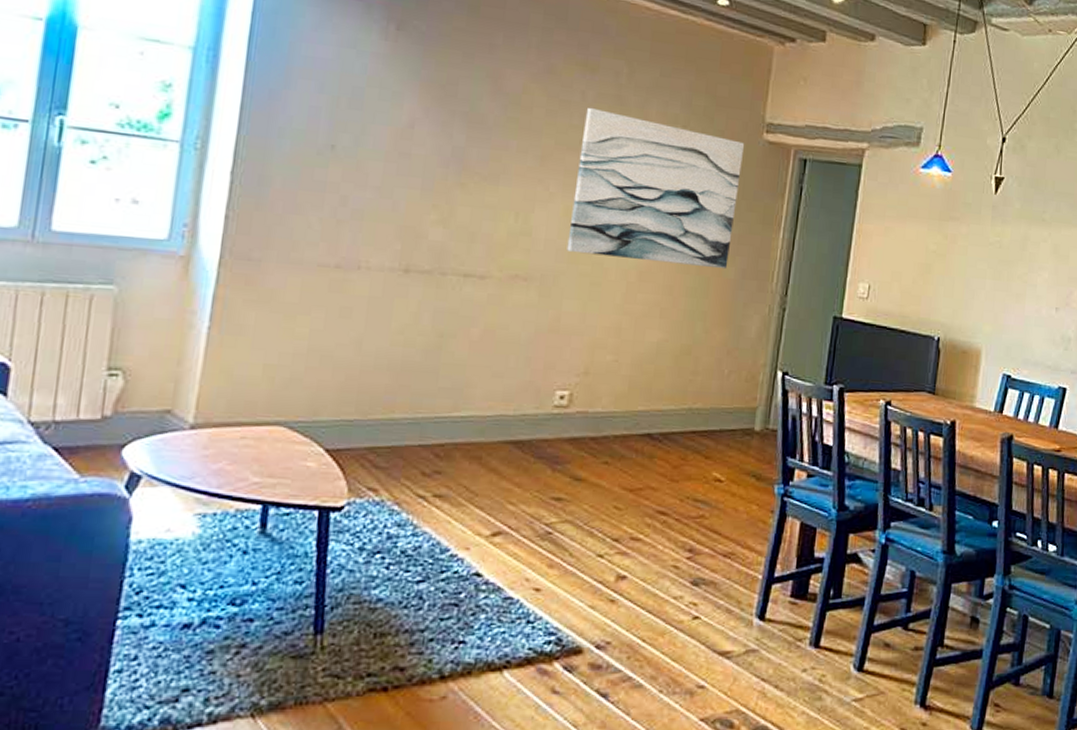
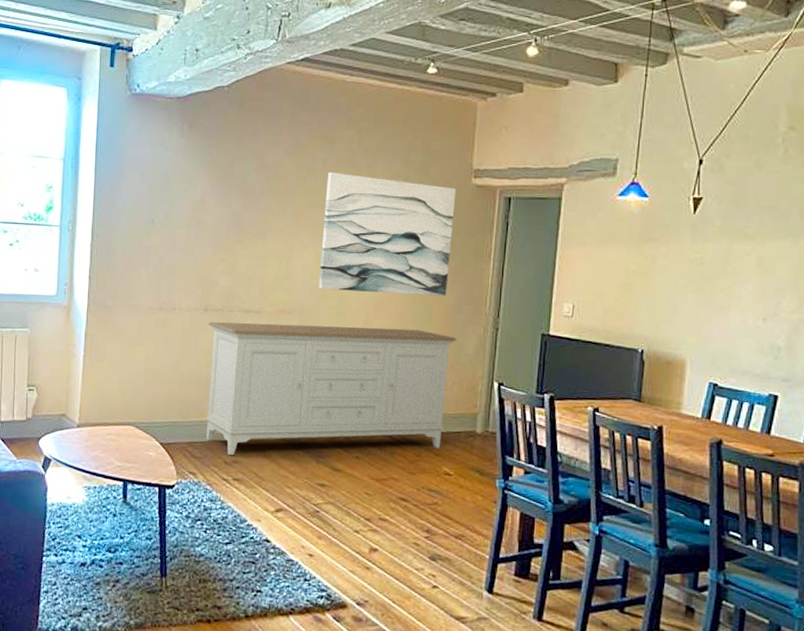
sideboard: none [396,287,737,465] -> present [206,322,457,456]

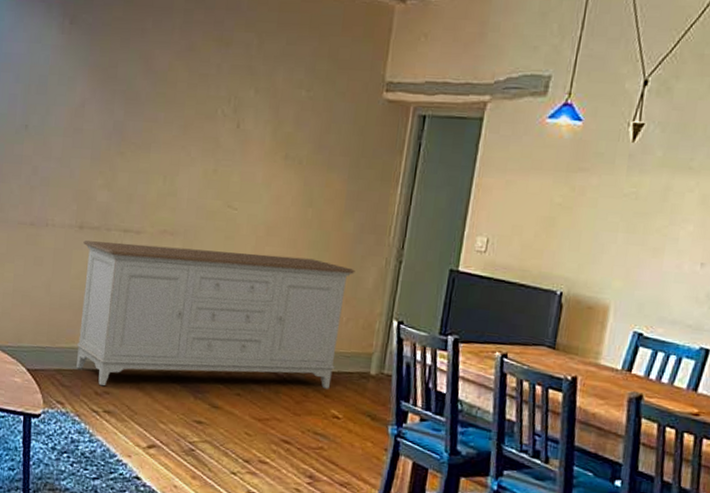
wall art: present [318,171,457,297] -> none [205,78,365,224]

